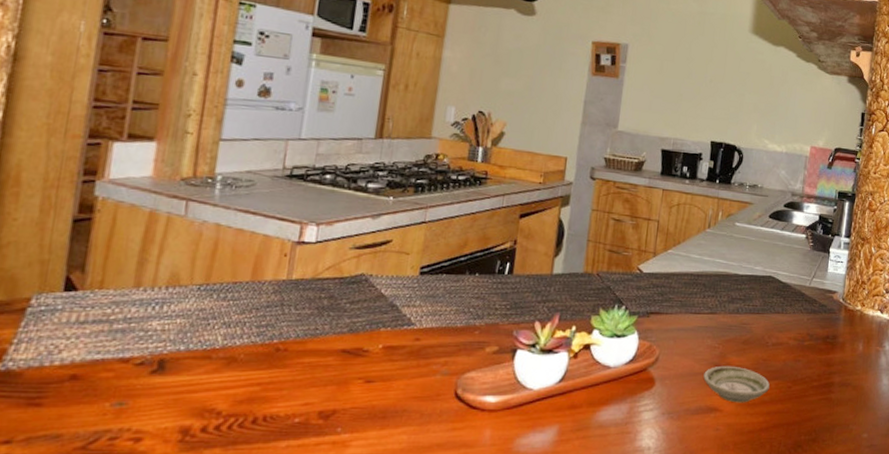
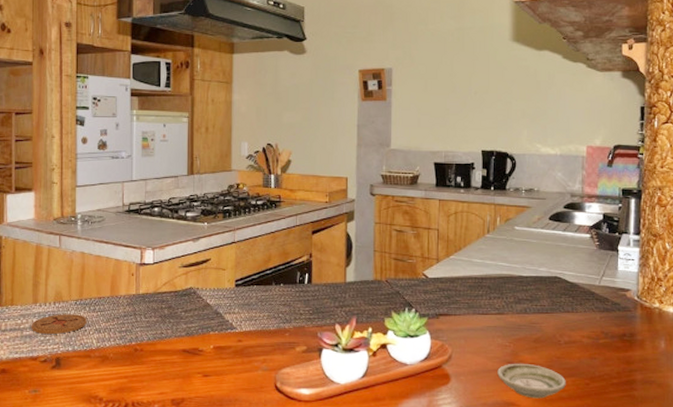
coaster: none [125,302,213,328] -> present [31,314,87,334]

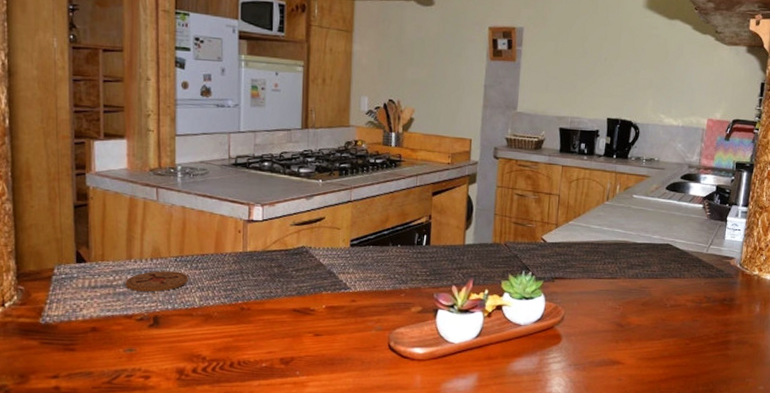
saucer: present [497,363,566,399] -> none [606,324,668,357]

